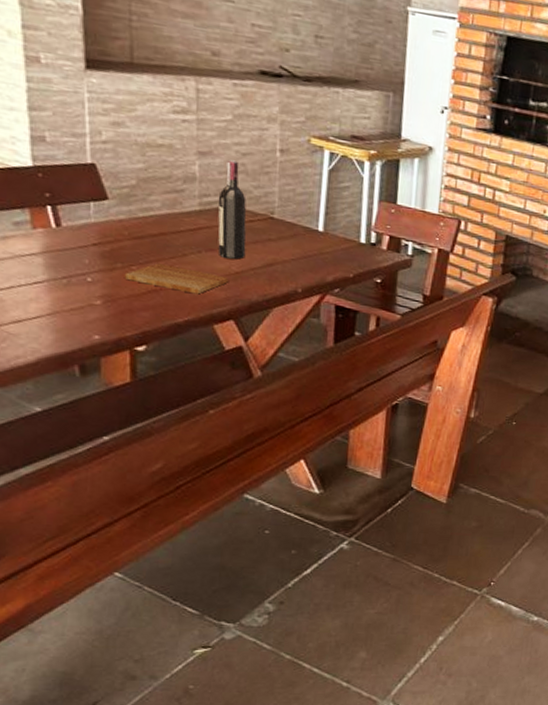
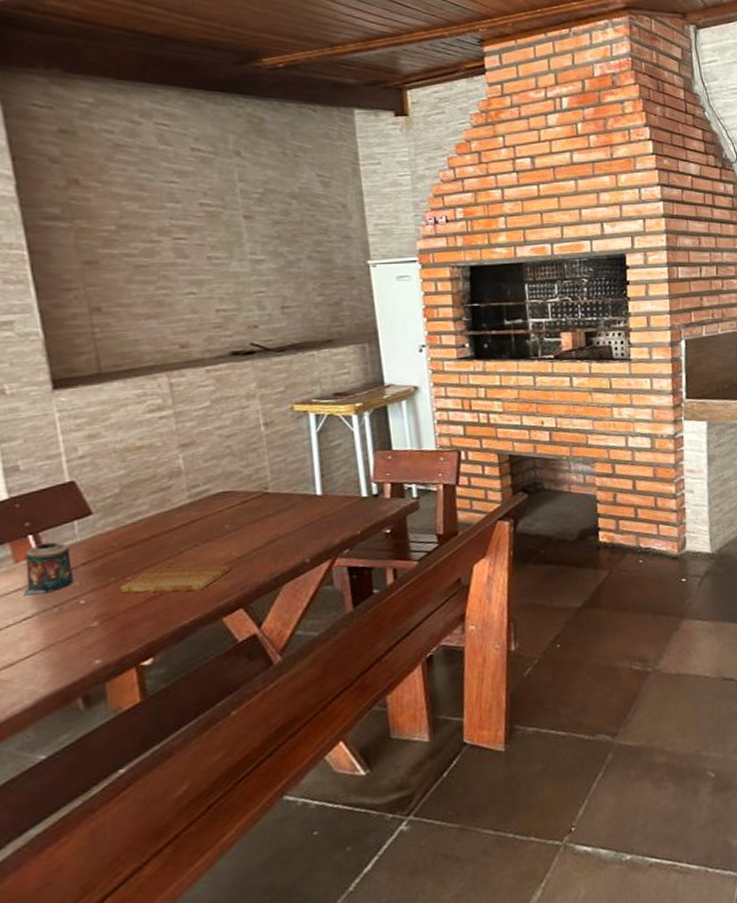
candle: none [37,216,84,264] -> present [23,542,73,596]
wine bottle: present [218,160,247,260] -> none [207,444,245,546]

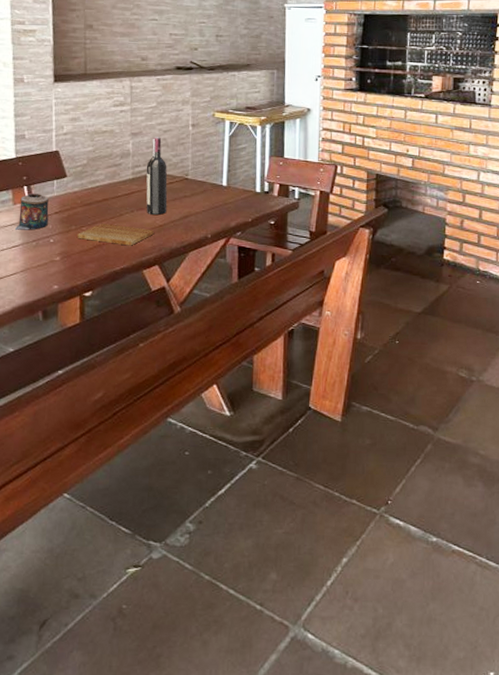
wine bottle: none [207,444,245,546] -> present [146,137,168,215]

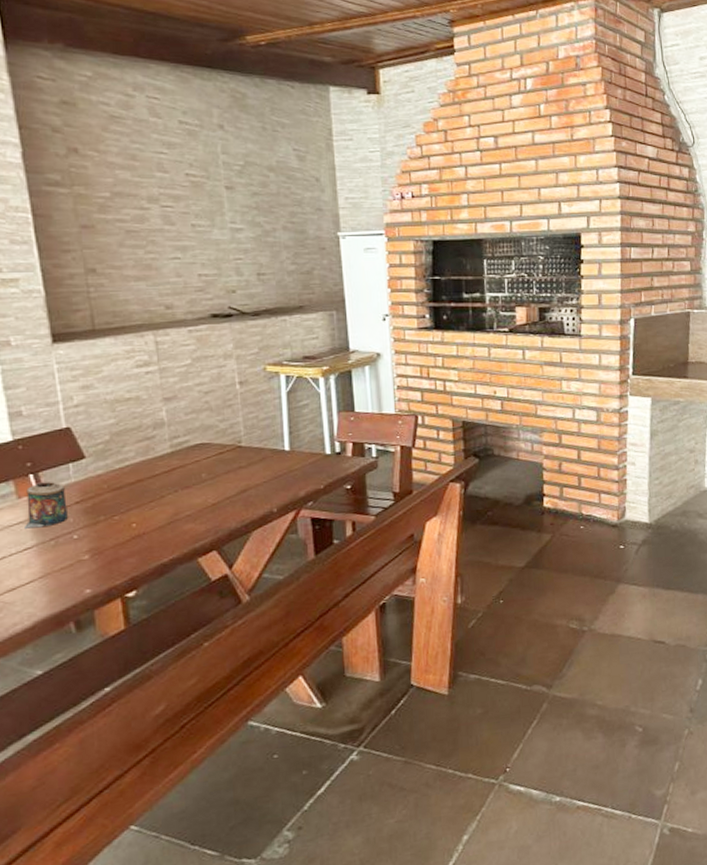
cutting board: present [76,223,154,246] -> none [107,508,206,532]
wine bottle: present [146,137,168,215] -> none [187,400,220,493]

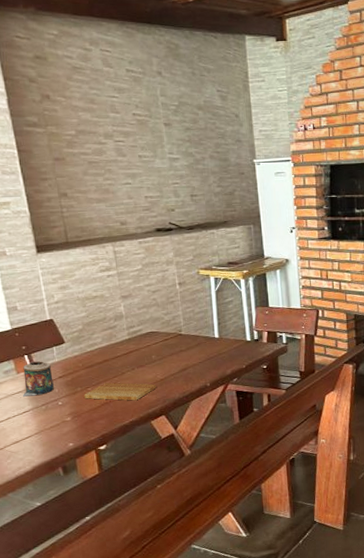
cutting board: none [107,508,206,532] -> present [83,382,156,401]

